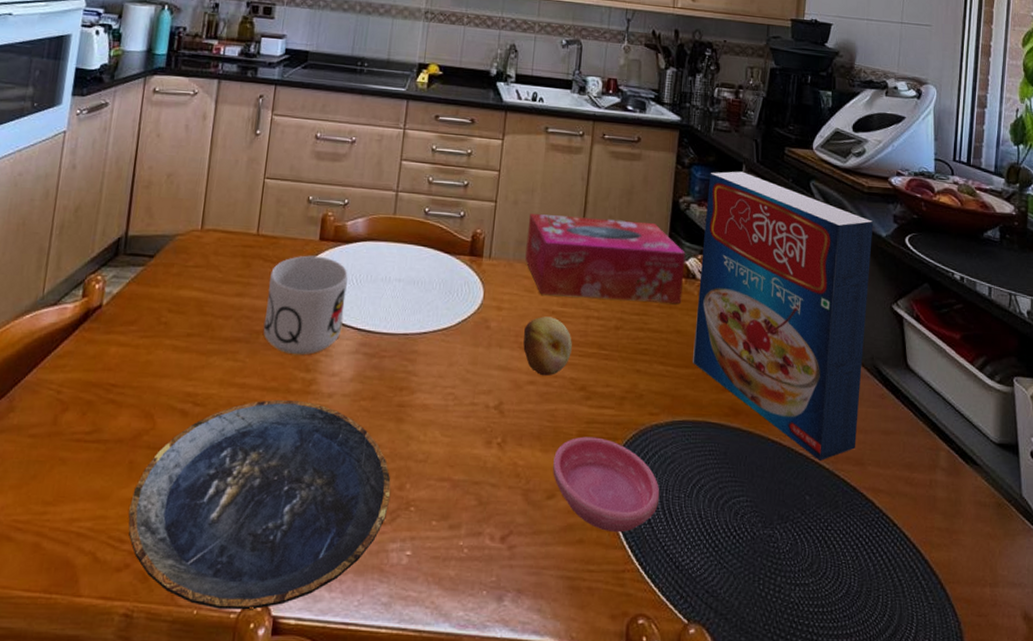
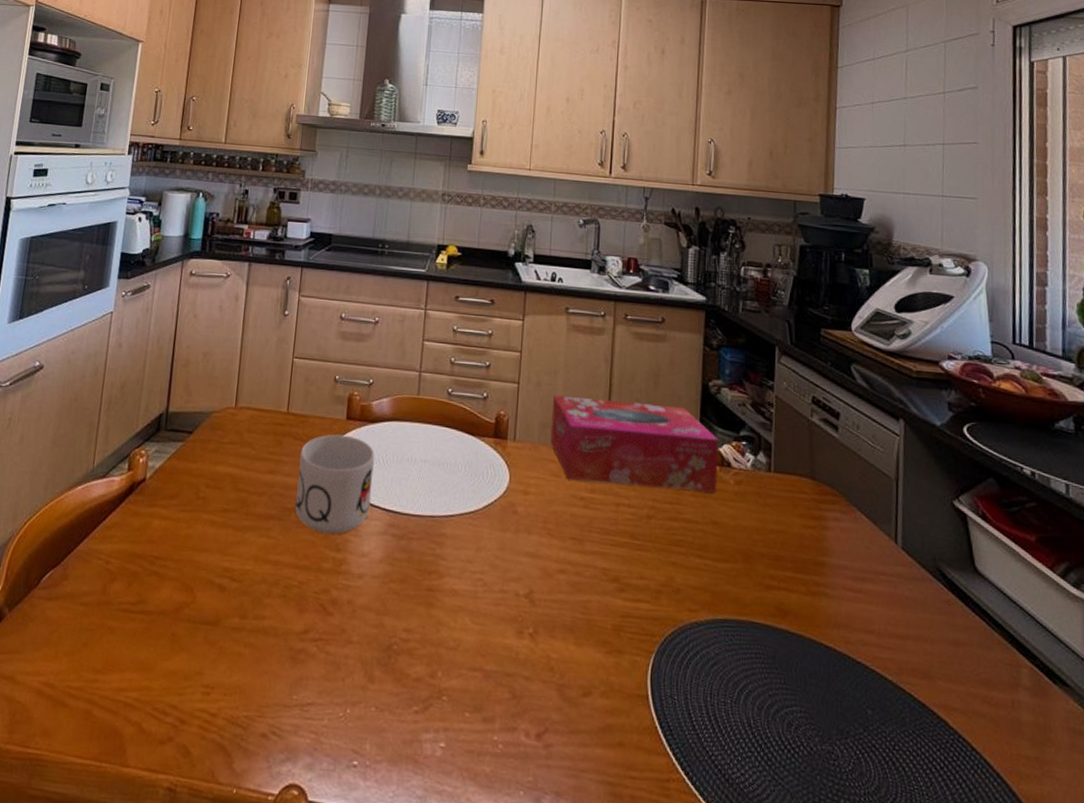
plate: present [128,400,391,610] -> none [171,578,423,794]
fruit: present [523,316,572,376] -> none [552,502,603,565]
saucer: present [553,436,660,533] -> none [588,631,704,738]
cereal box: present [693,171,874,461] -> none [732,353,926,671]

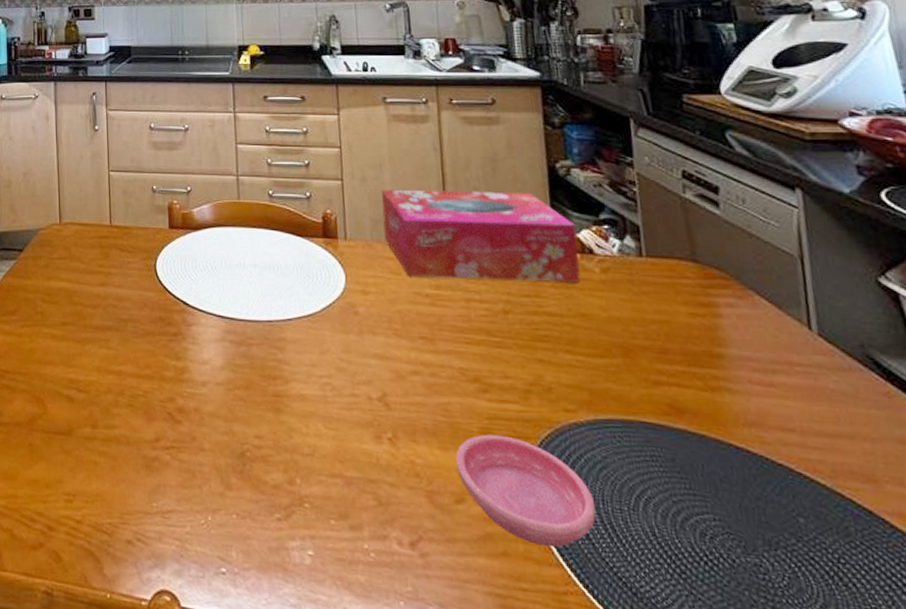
mug: present [294,434,375,534] -> none [128,244,205,343]
saucer: none [588,631,704,738] -> present [456,434,596,548]

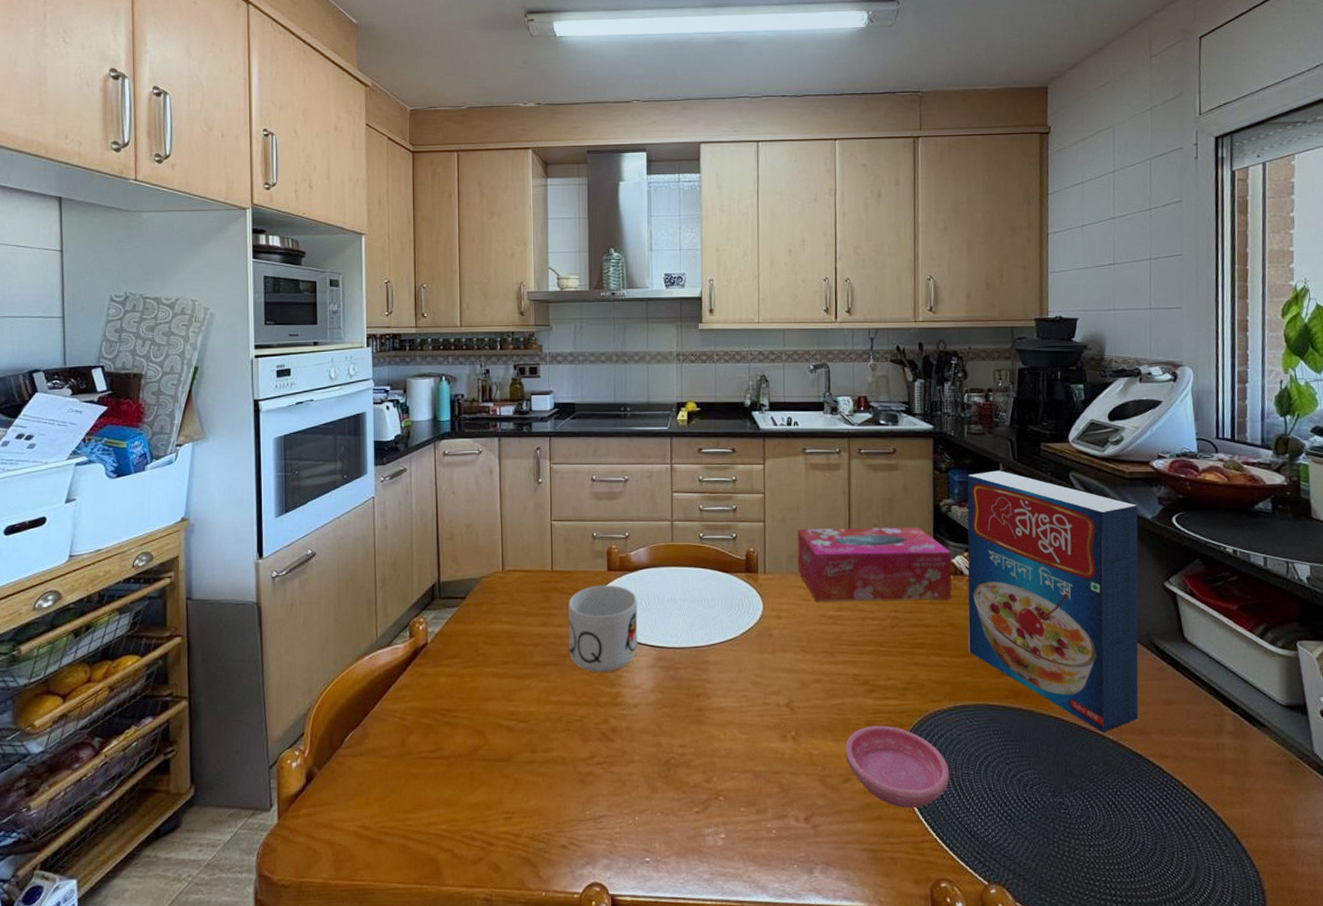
mug: none [128,244,205,343] -> present [568,585,638,673]
cereal box: none [588,127,861,474] -> present [967,470,1139,732]

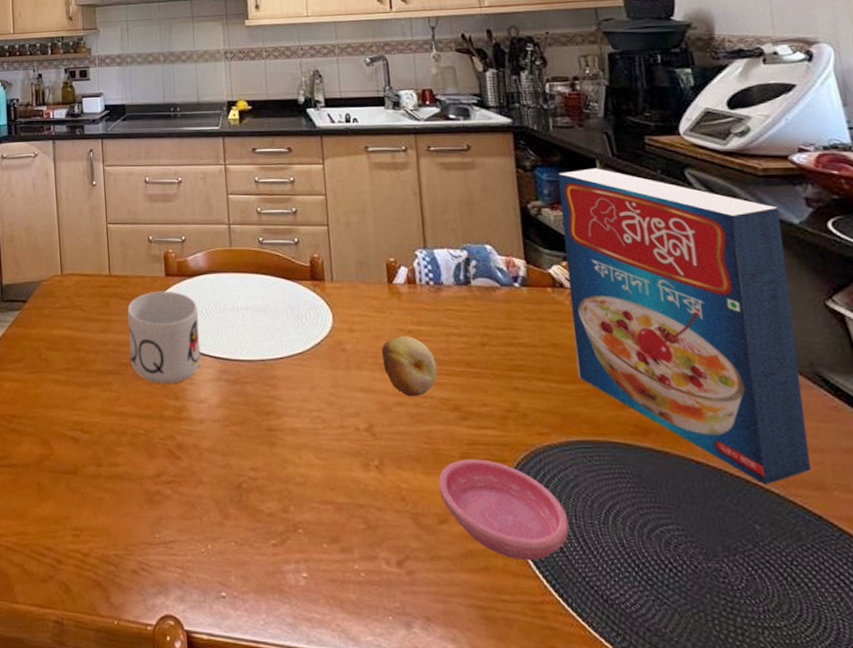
tissue box: present [797,526,952,602] -> none [365,231,552,315]
fruit: none [805,621,851,675] -> present [382,336,437,397]

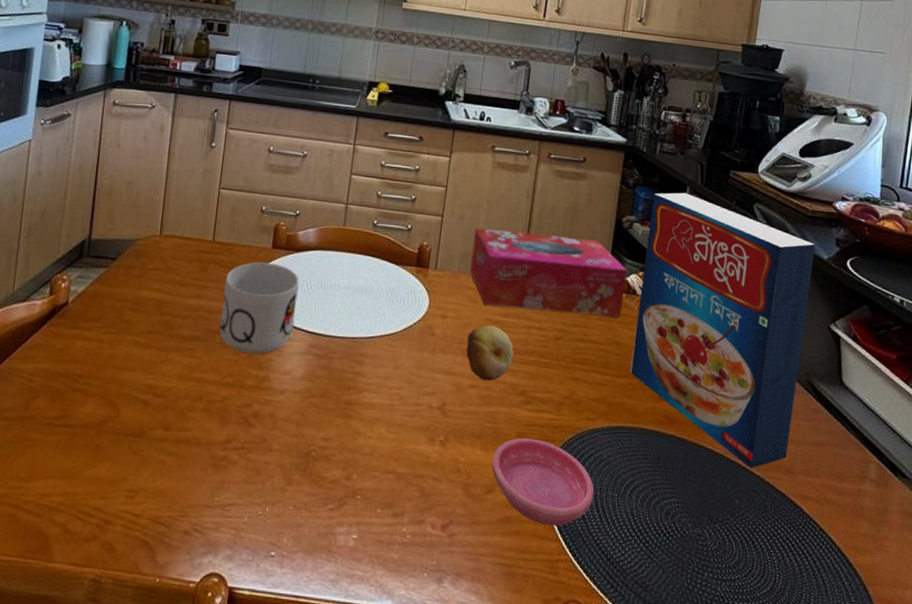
tissue box: none [365,231,552,315] -> present [470,228,627,317]

